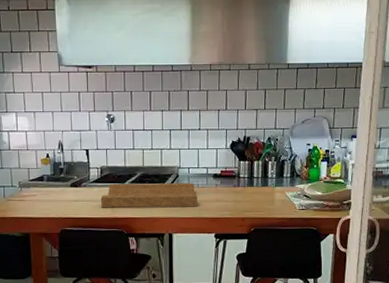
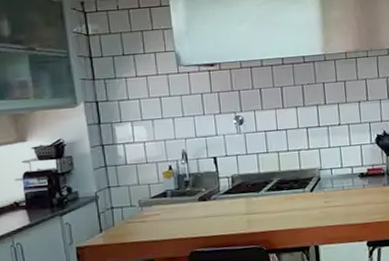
cutting board: present [101,183,198,208] -> none [234,185,345,223]

